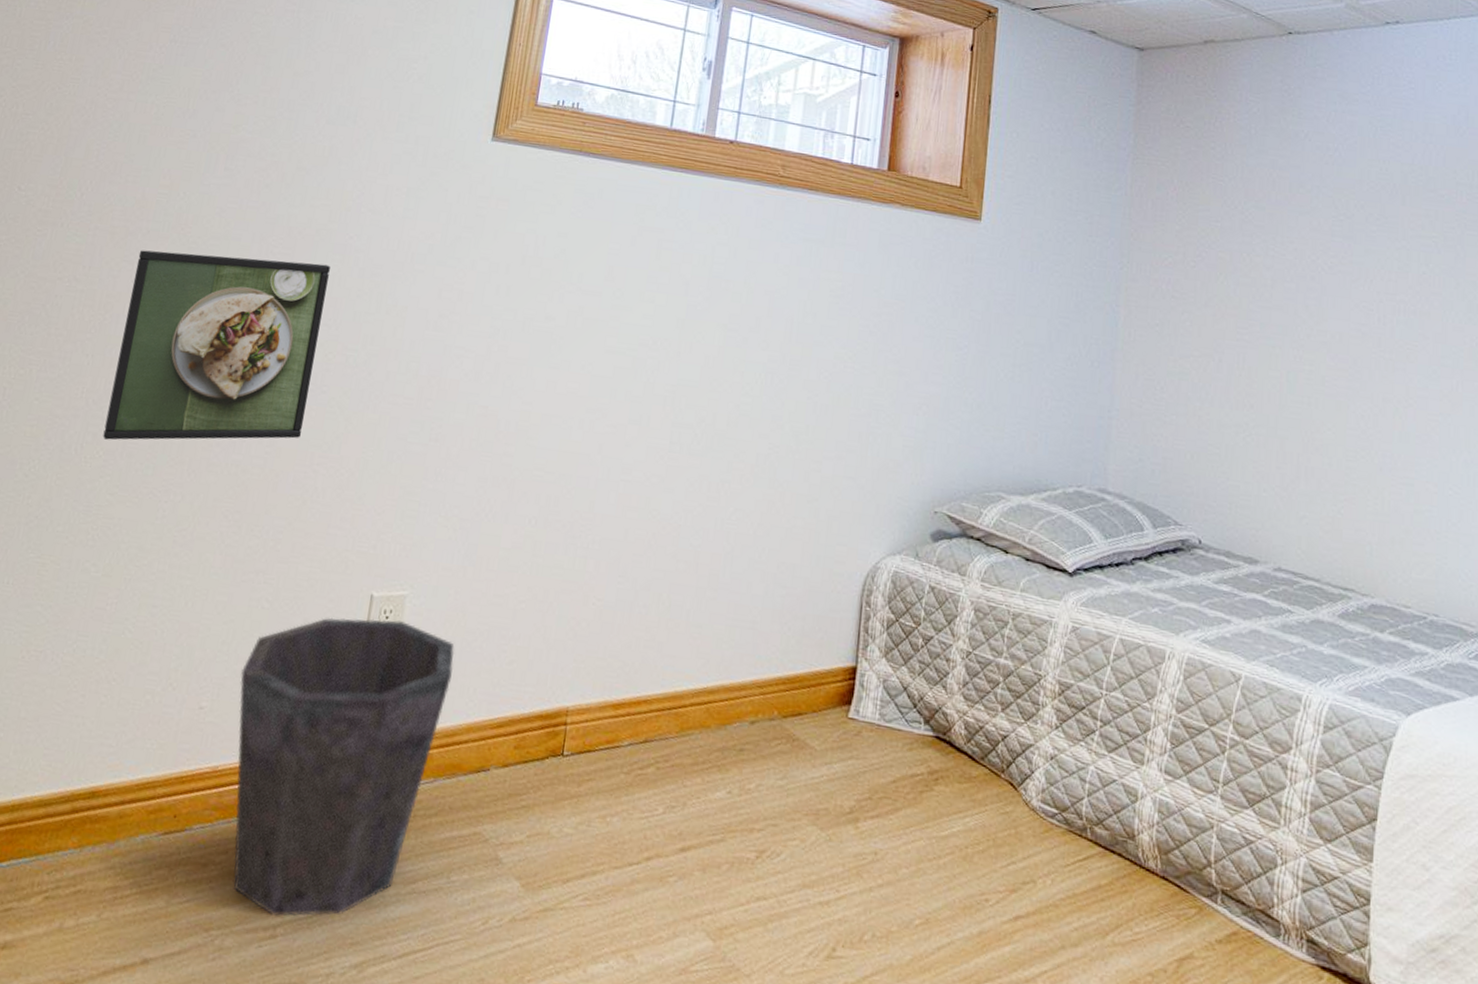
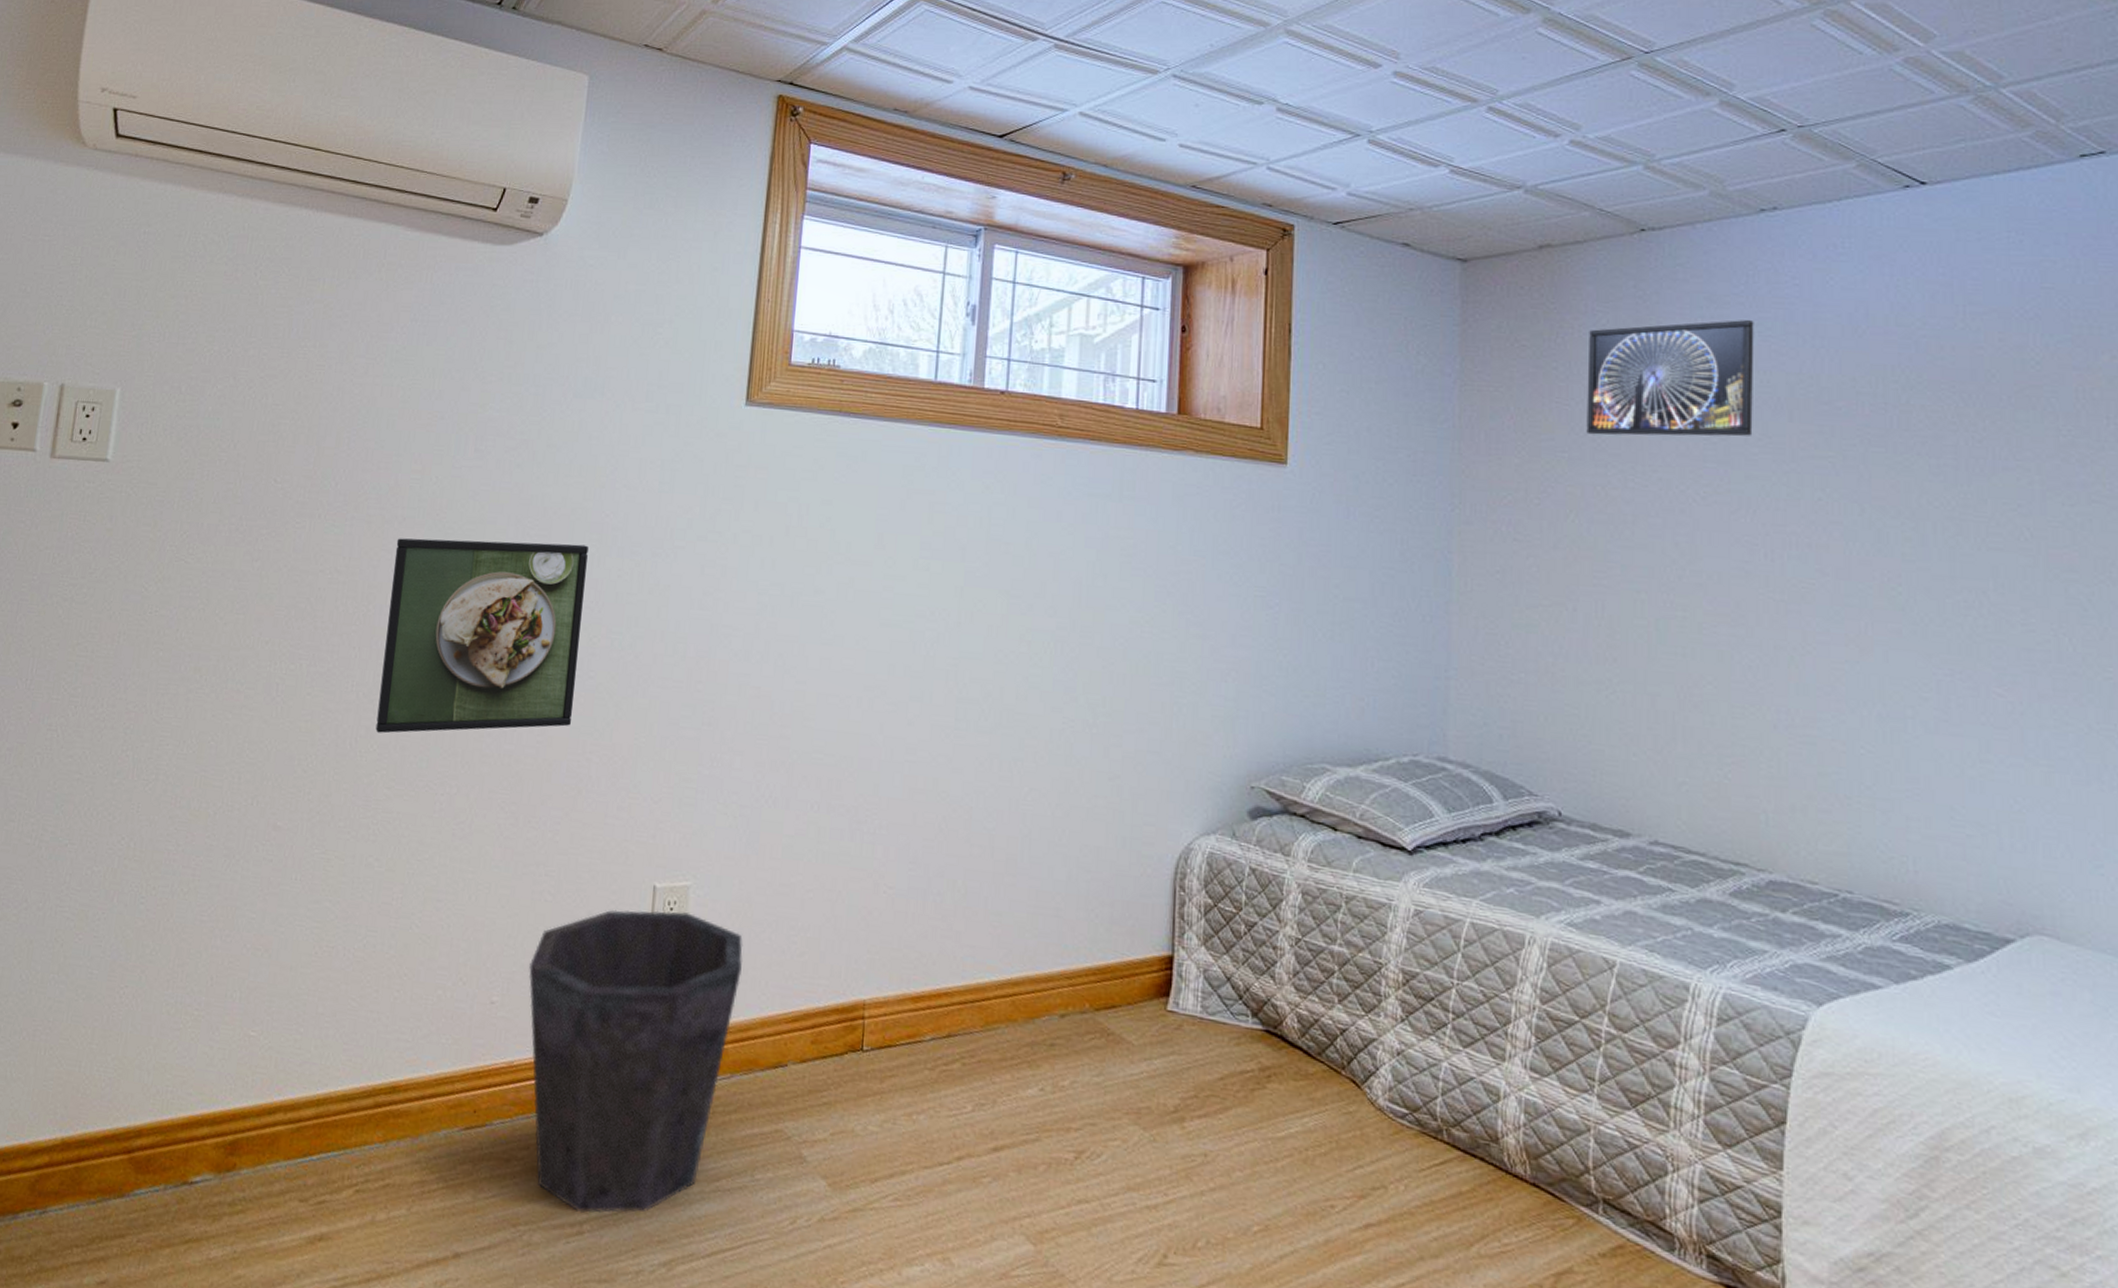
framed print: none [1237,115,1377,216] -> present [1586,320,1754,437]

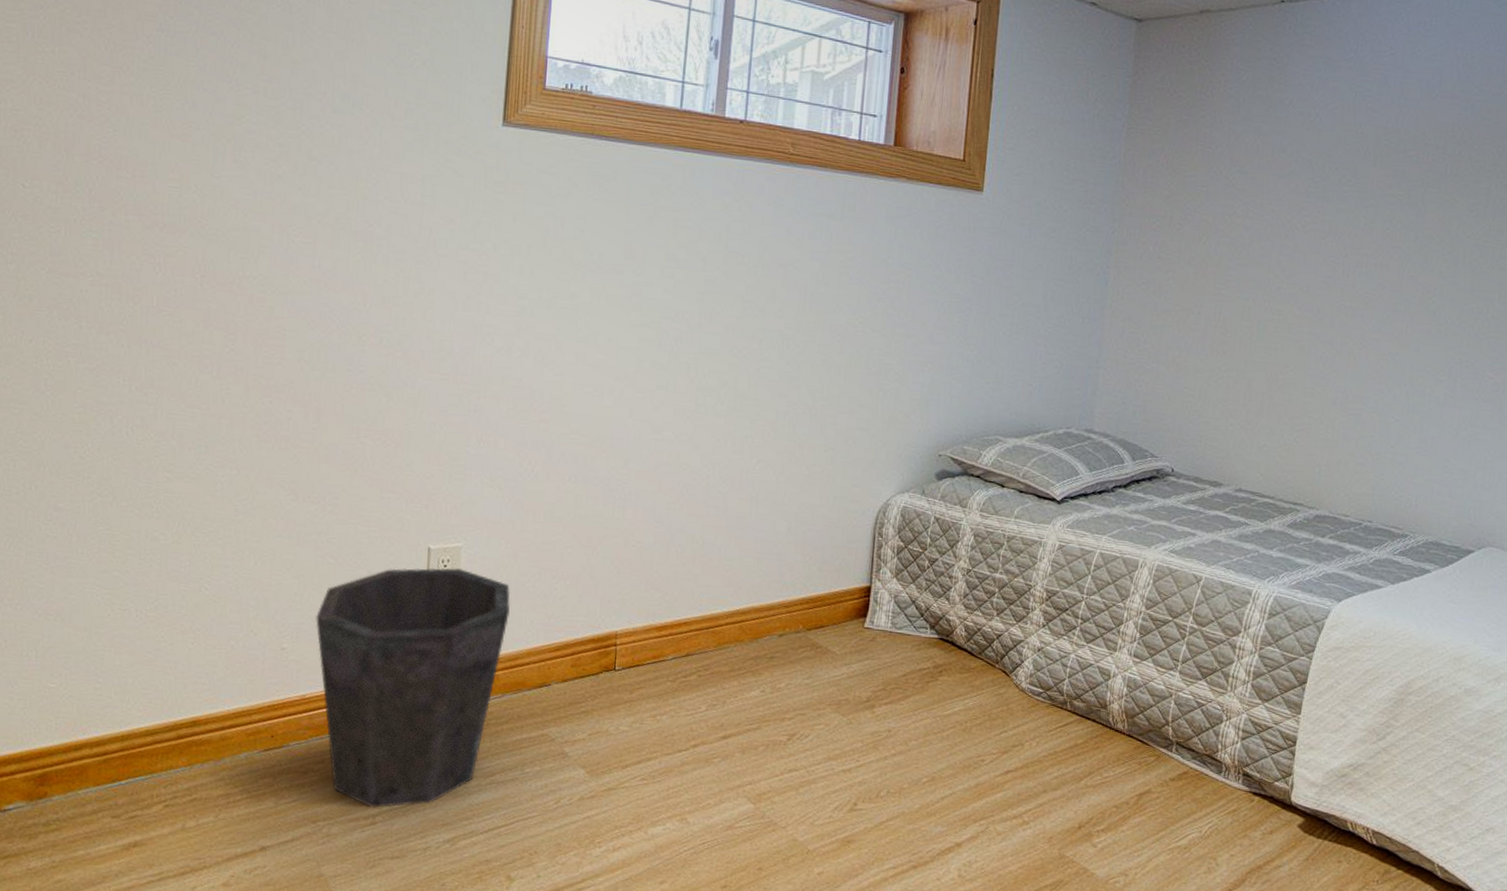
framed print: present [375,538,588,734] -> none [151,243,354,423]
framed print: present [1586,320,1754,437] -> none [1222,81,1358,177]

